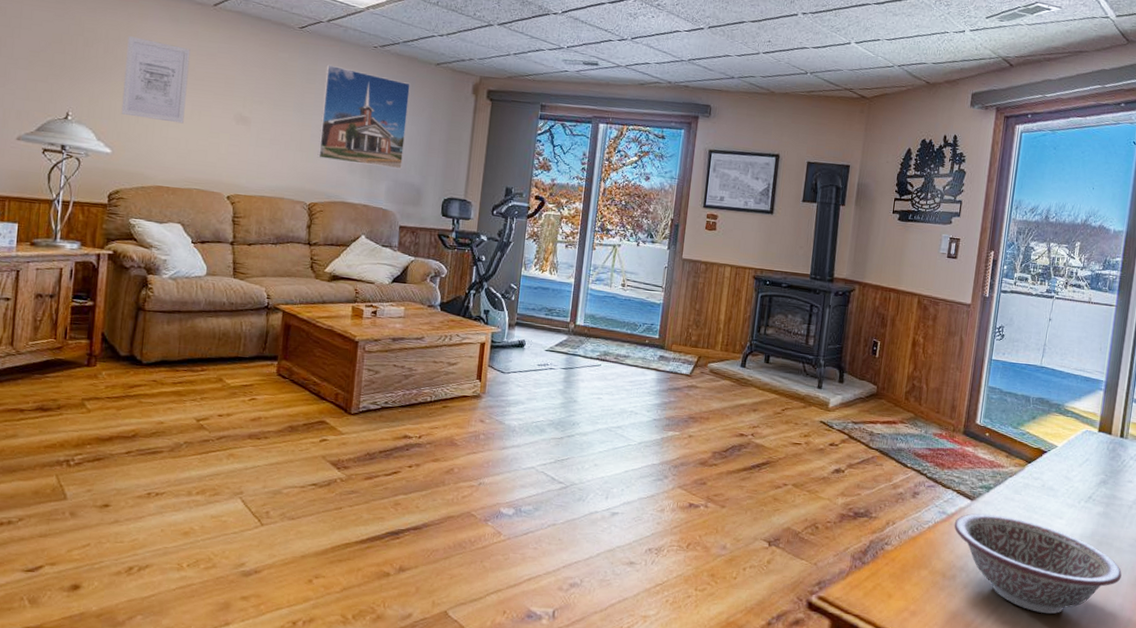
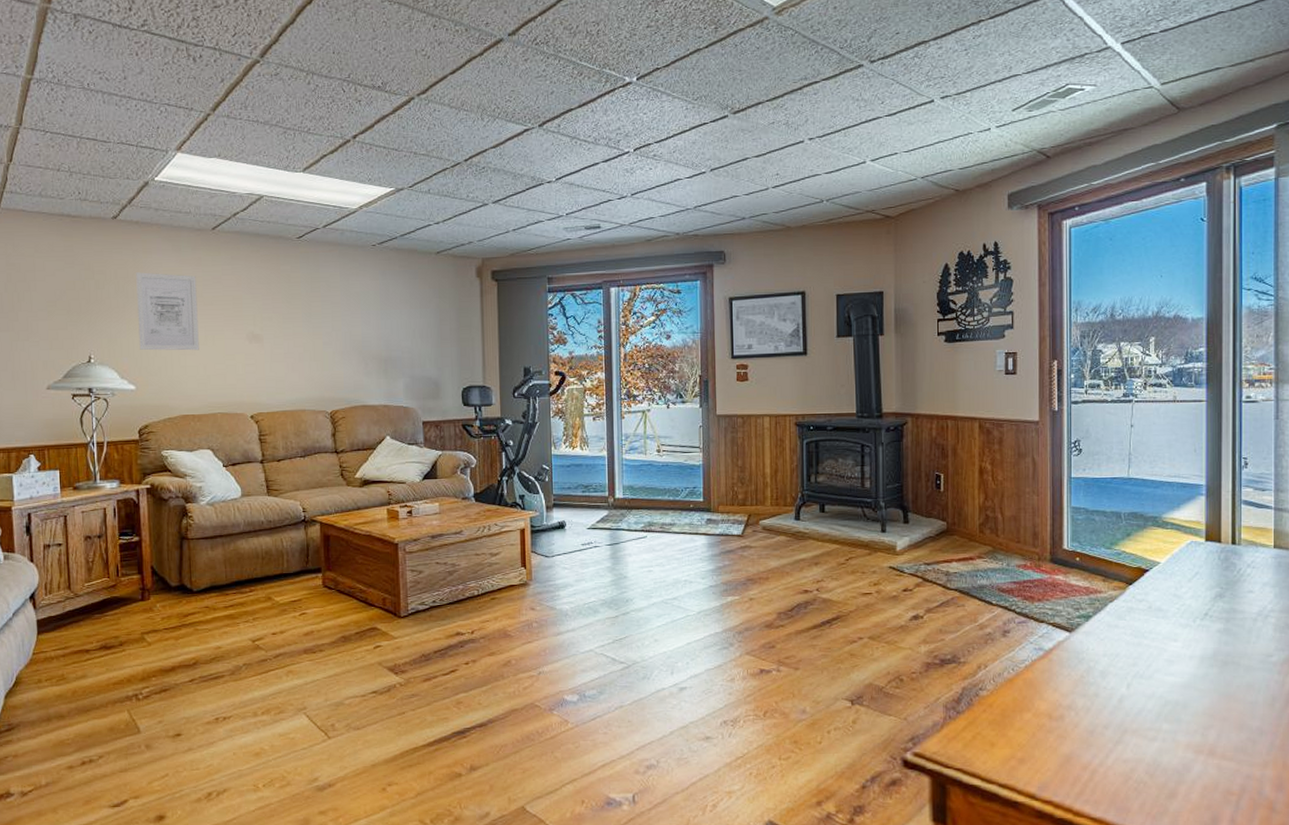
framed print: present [317,64,410,170] -> none [328,270,417,366]
decorative bowl: present [954,513,1122,615] -> none [1054,644,1255,747]

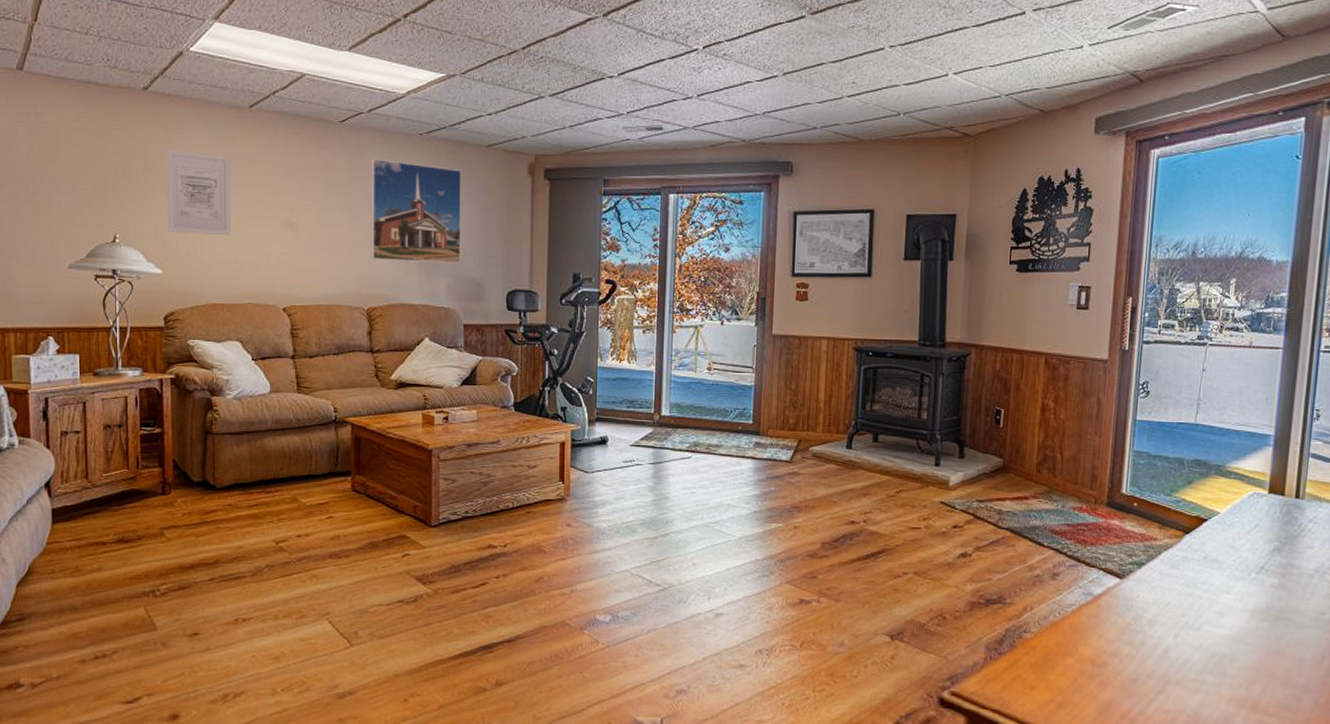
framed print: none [328,270,417,366] -> present [371,158,461,264]

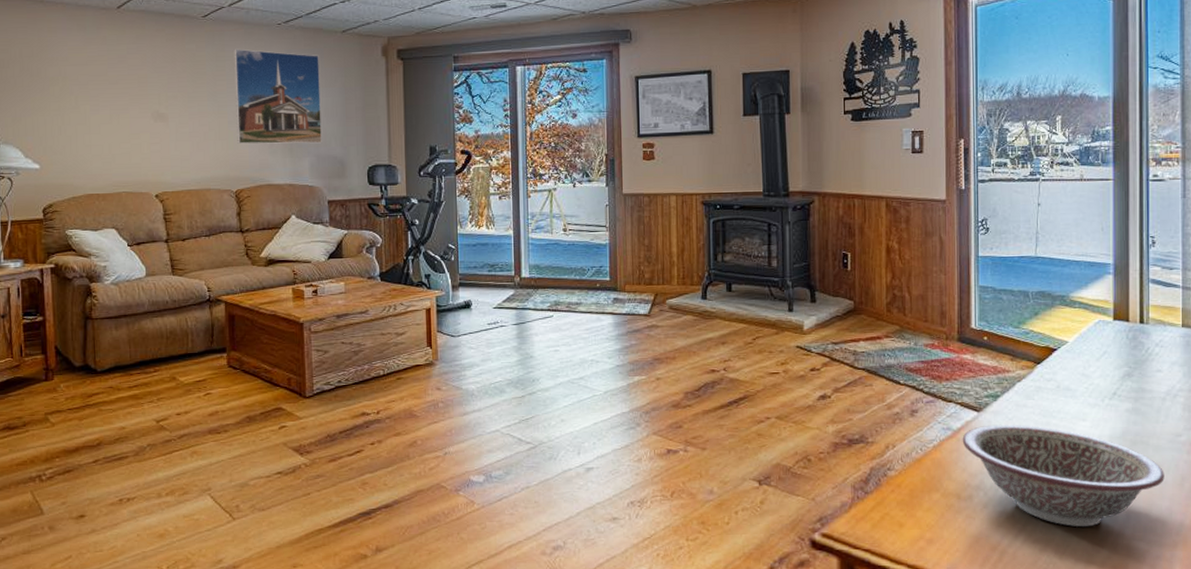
wall art: present [166,149,231,236] -> none [41,51,104,130]
decorative bowl: none [1102,592,1305,700] -> present [962,424,1165,527]

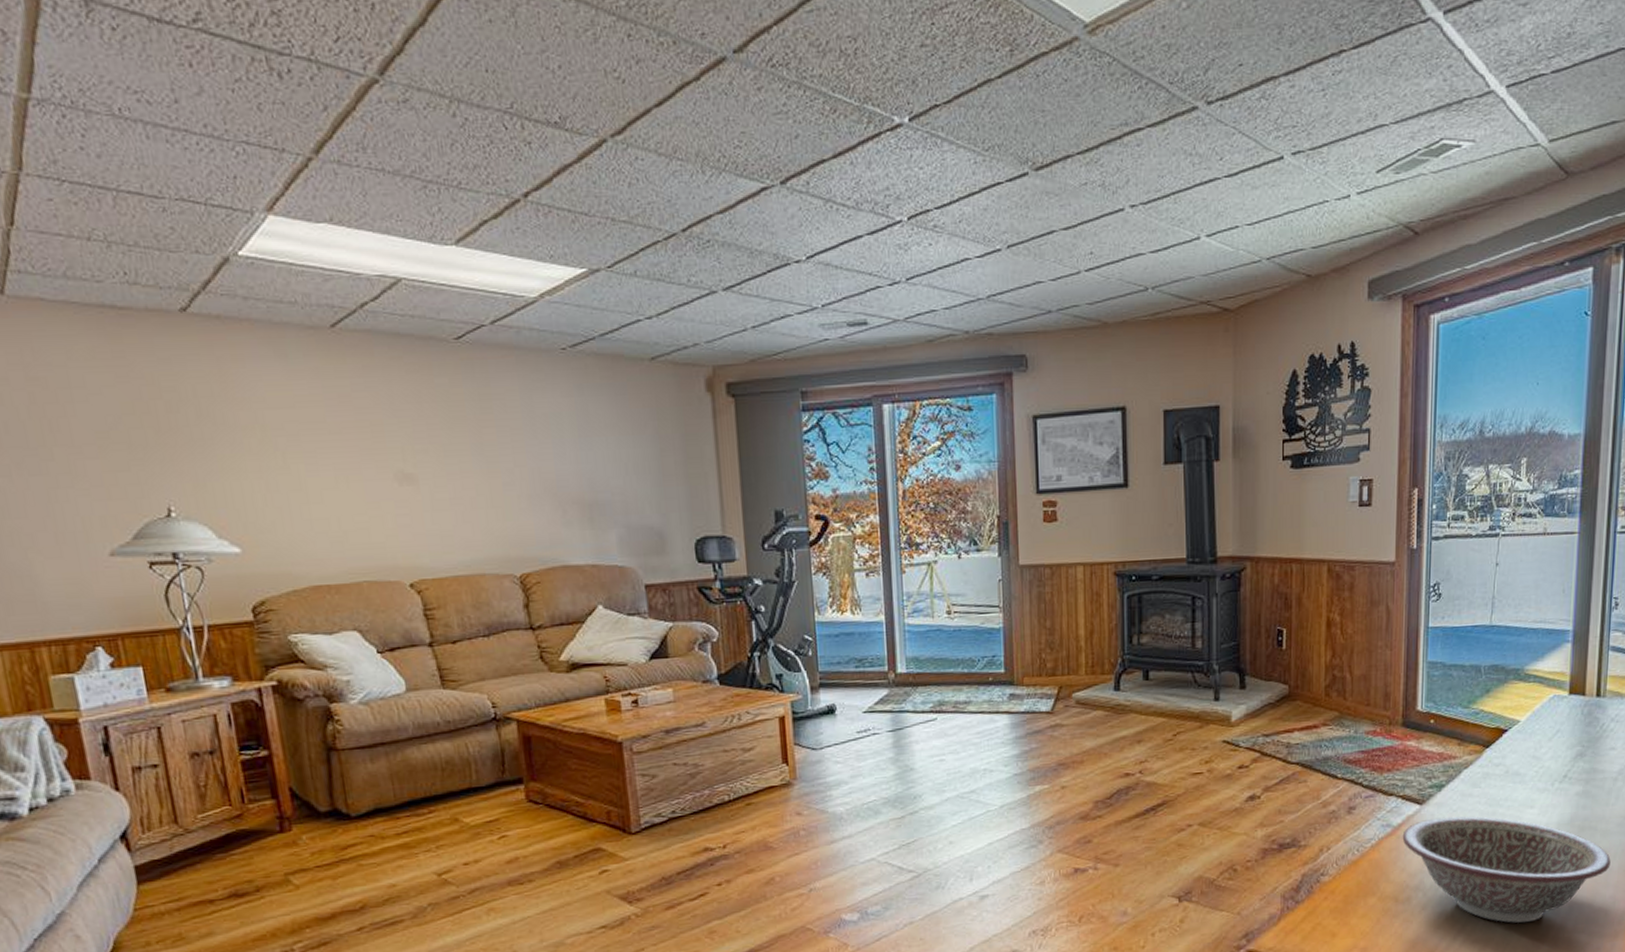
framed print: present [234,48,322,144] -> none [503,383,632,513]

